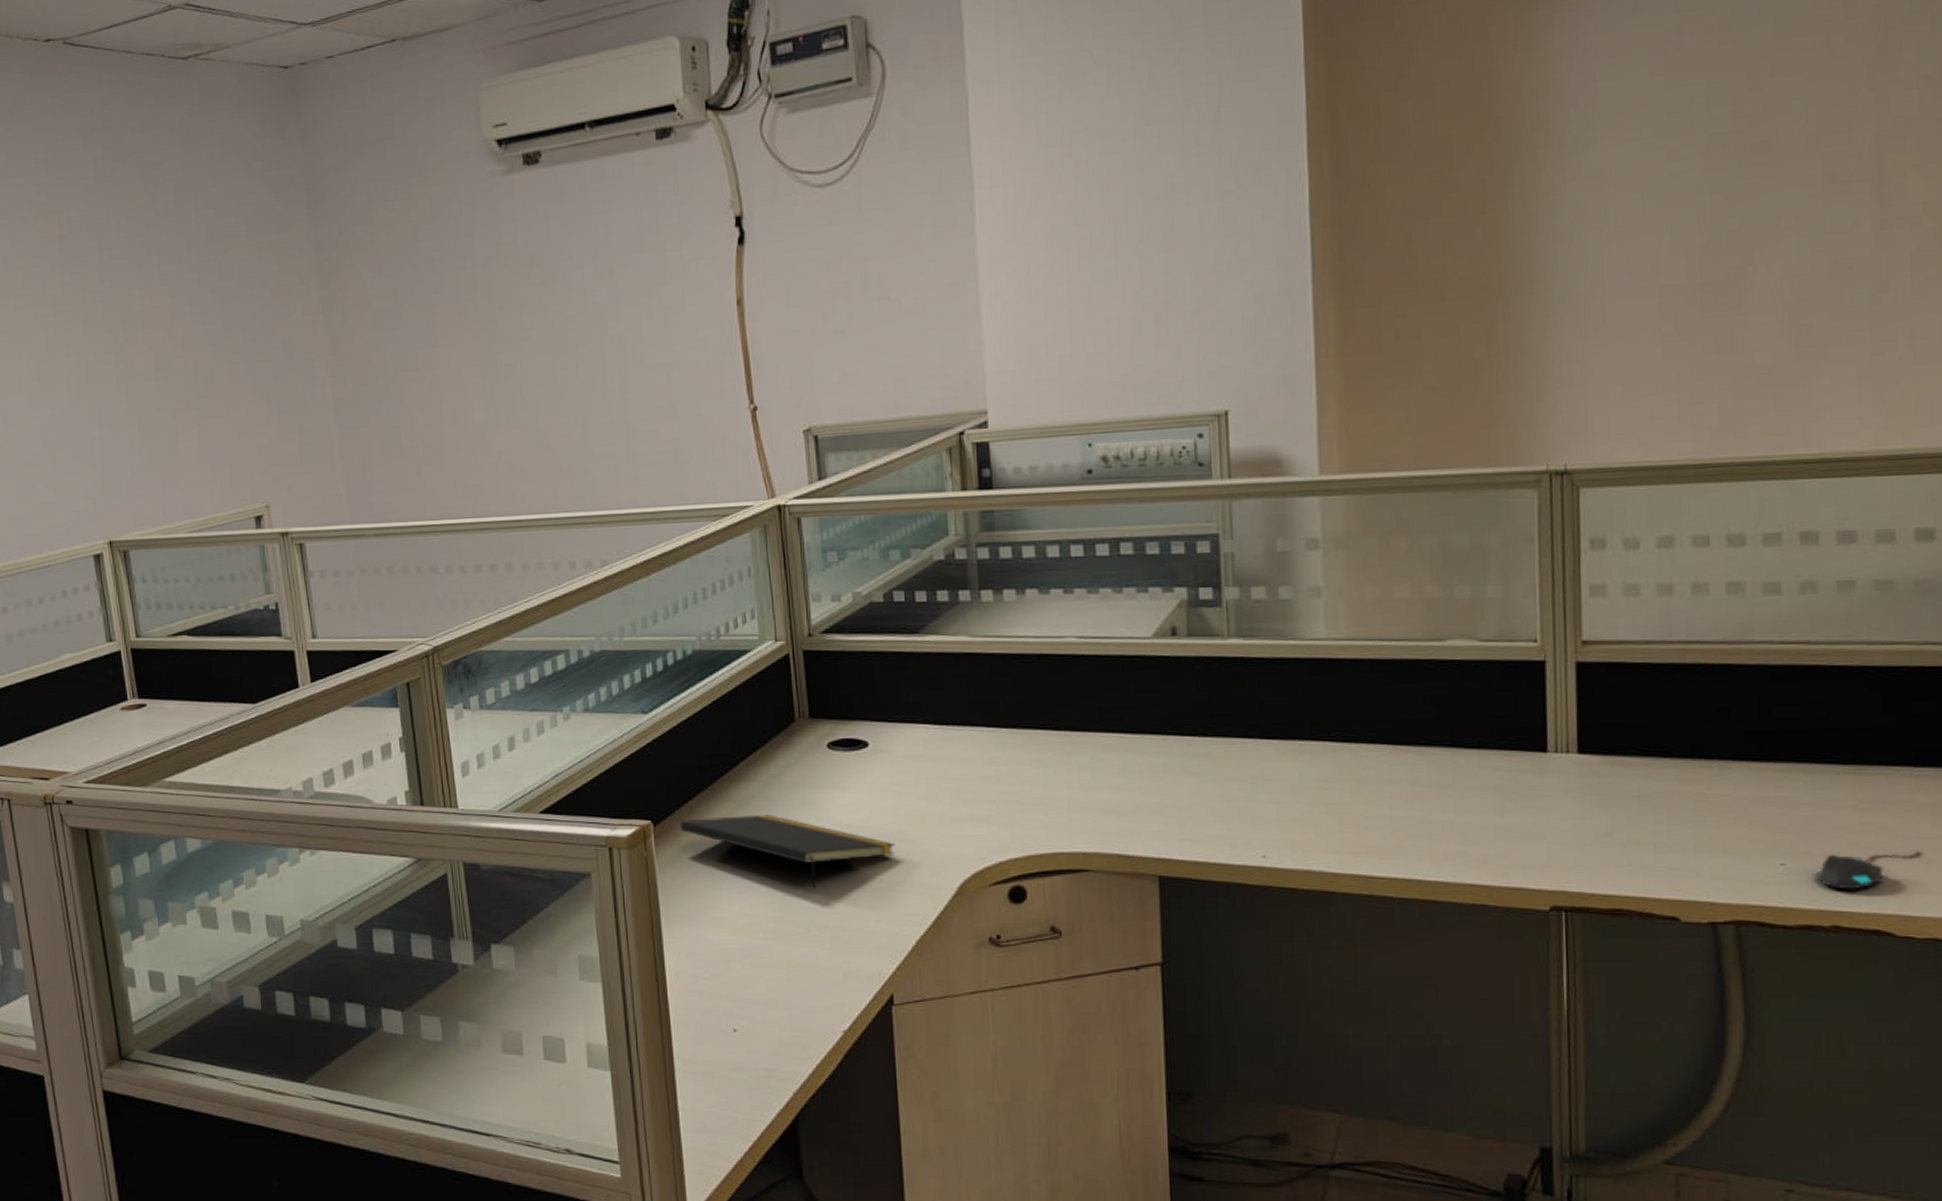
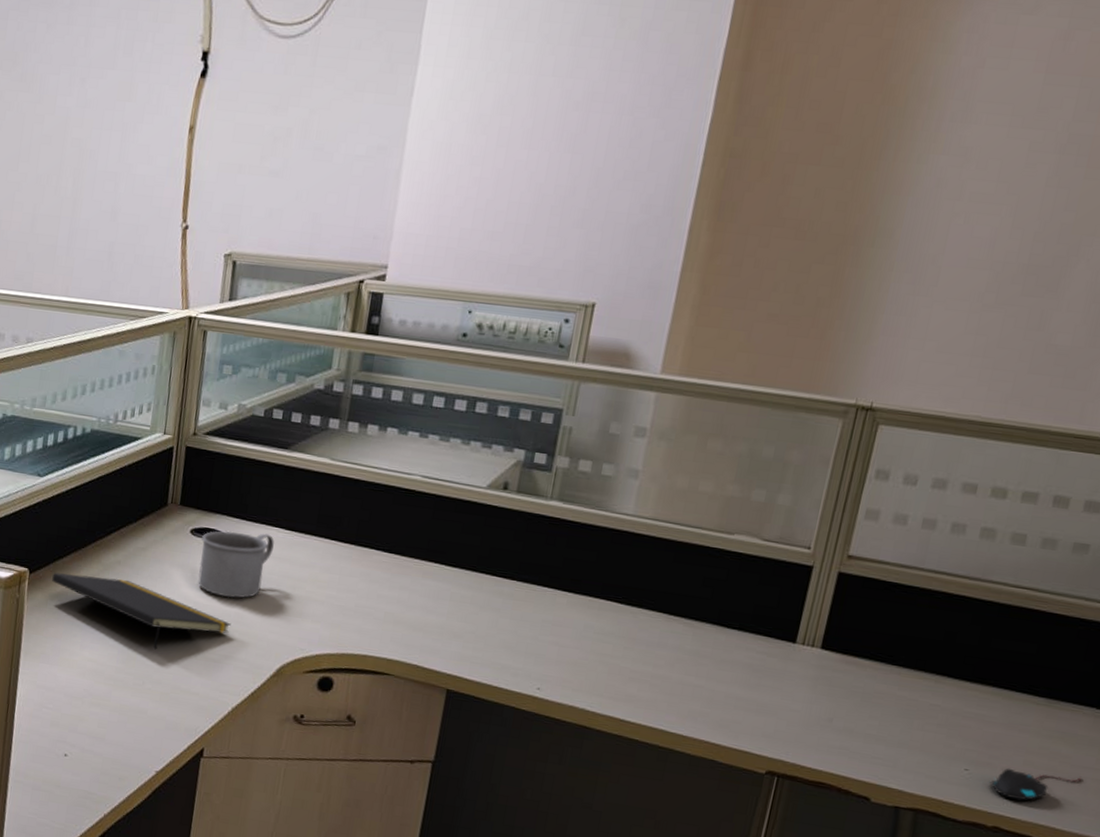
mug: none [842,733,925,815] -> present [198,531,275,598]

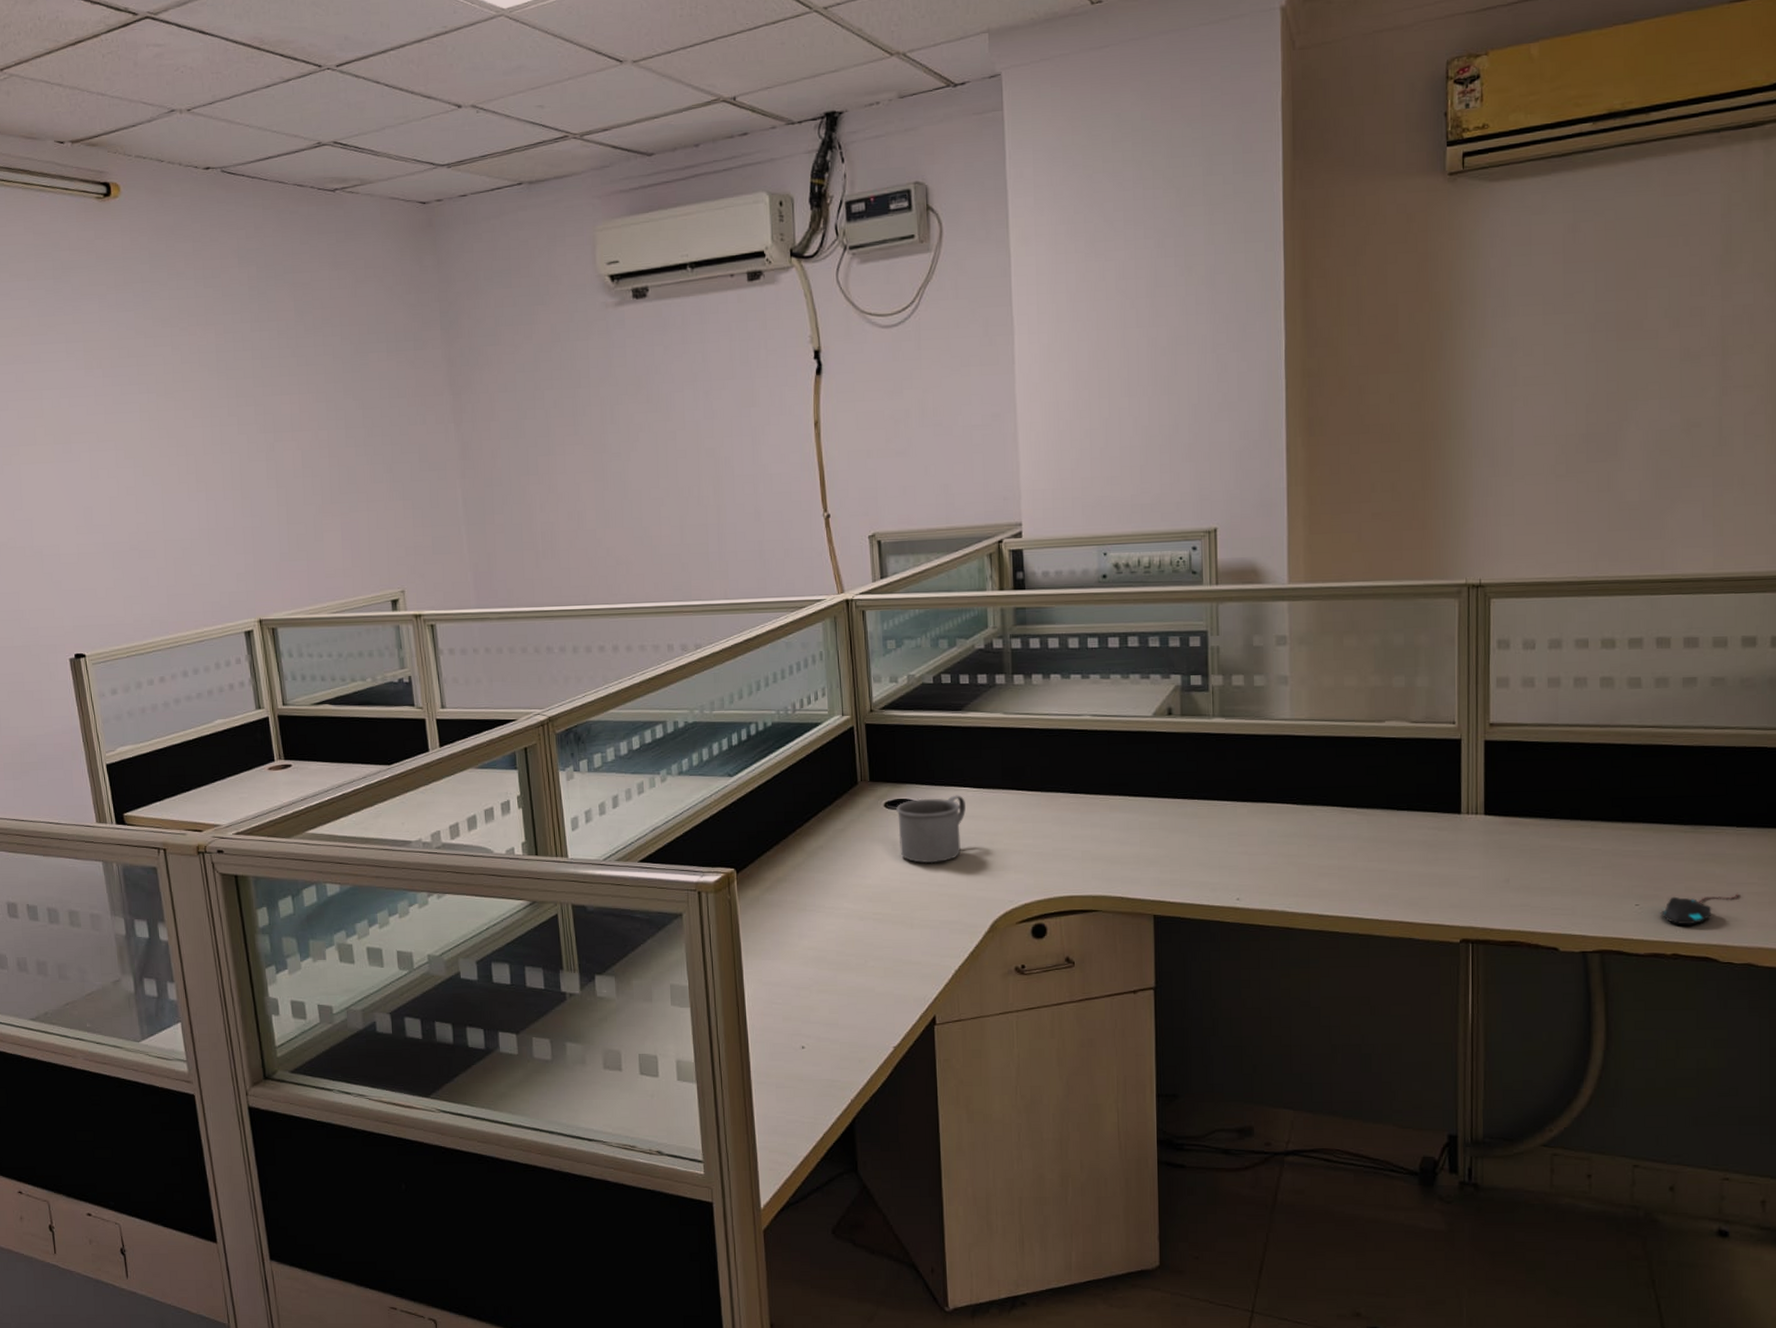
notepad: present [52,572,231,650] -> none [759,863,940,927]

